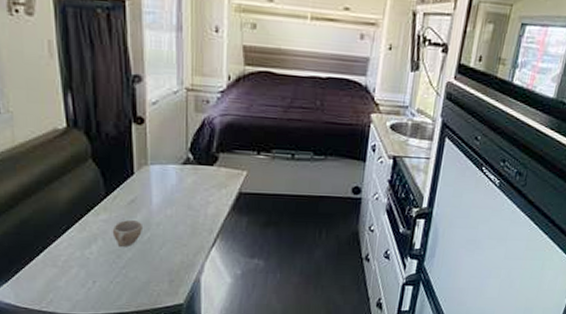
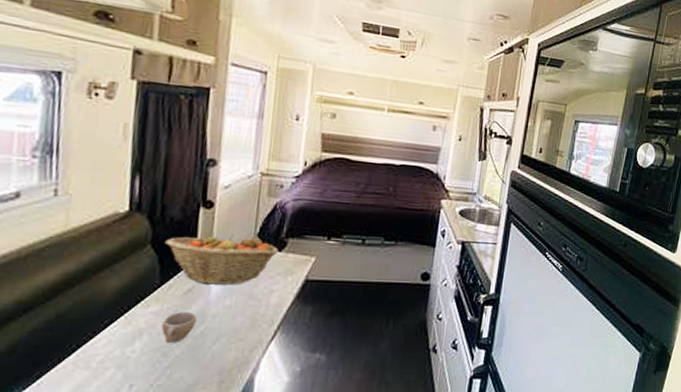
fruit basket: none [104,149,210,197] -> present [165,234,278,285]

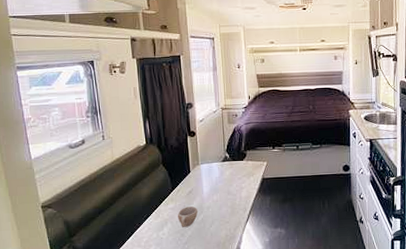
fruit basket: present [165,234,278,285] -> none [170,152,241,187]

